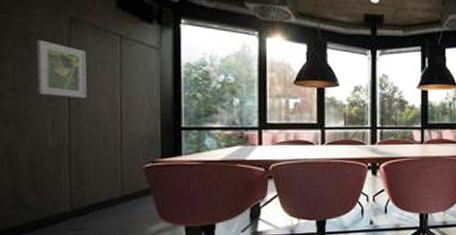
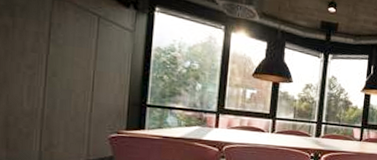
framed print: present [36,40,87,99] -> none [17,11,65,70]

